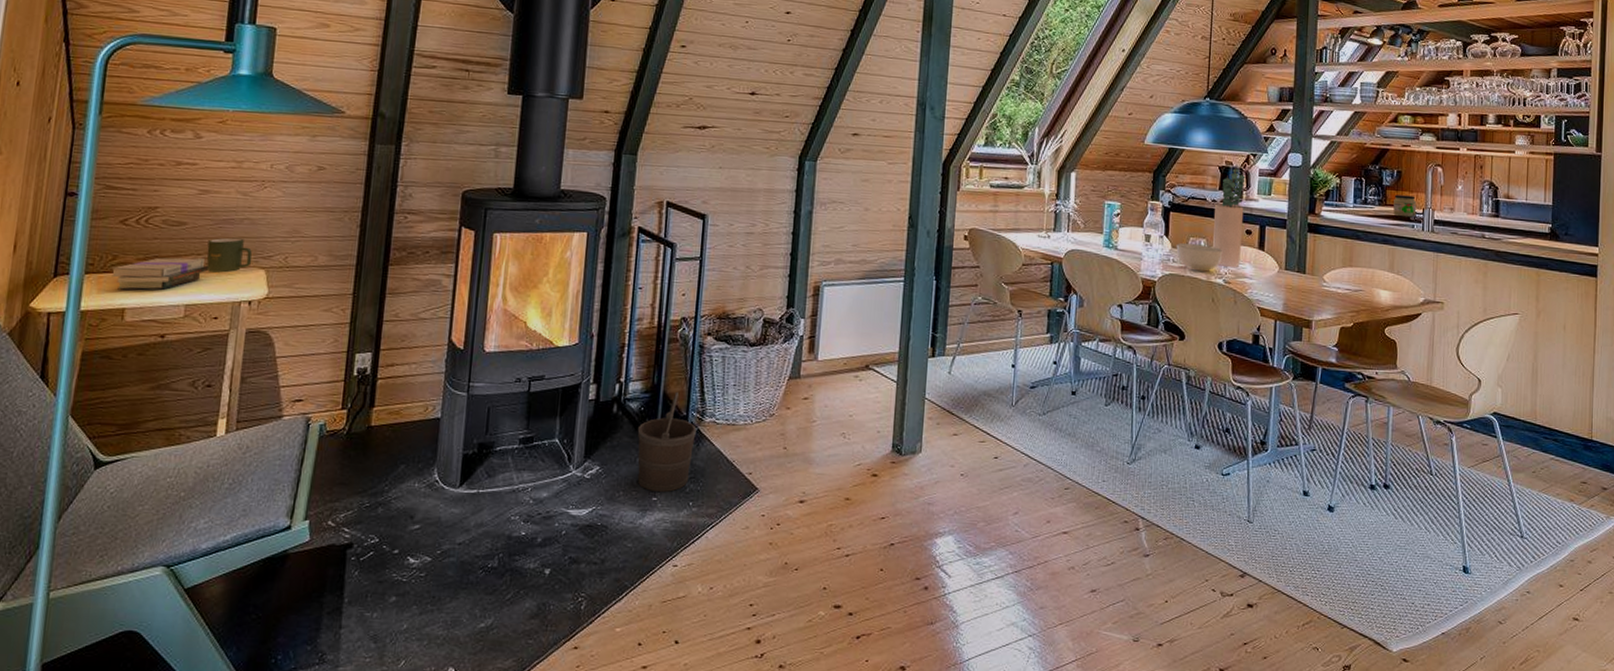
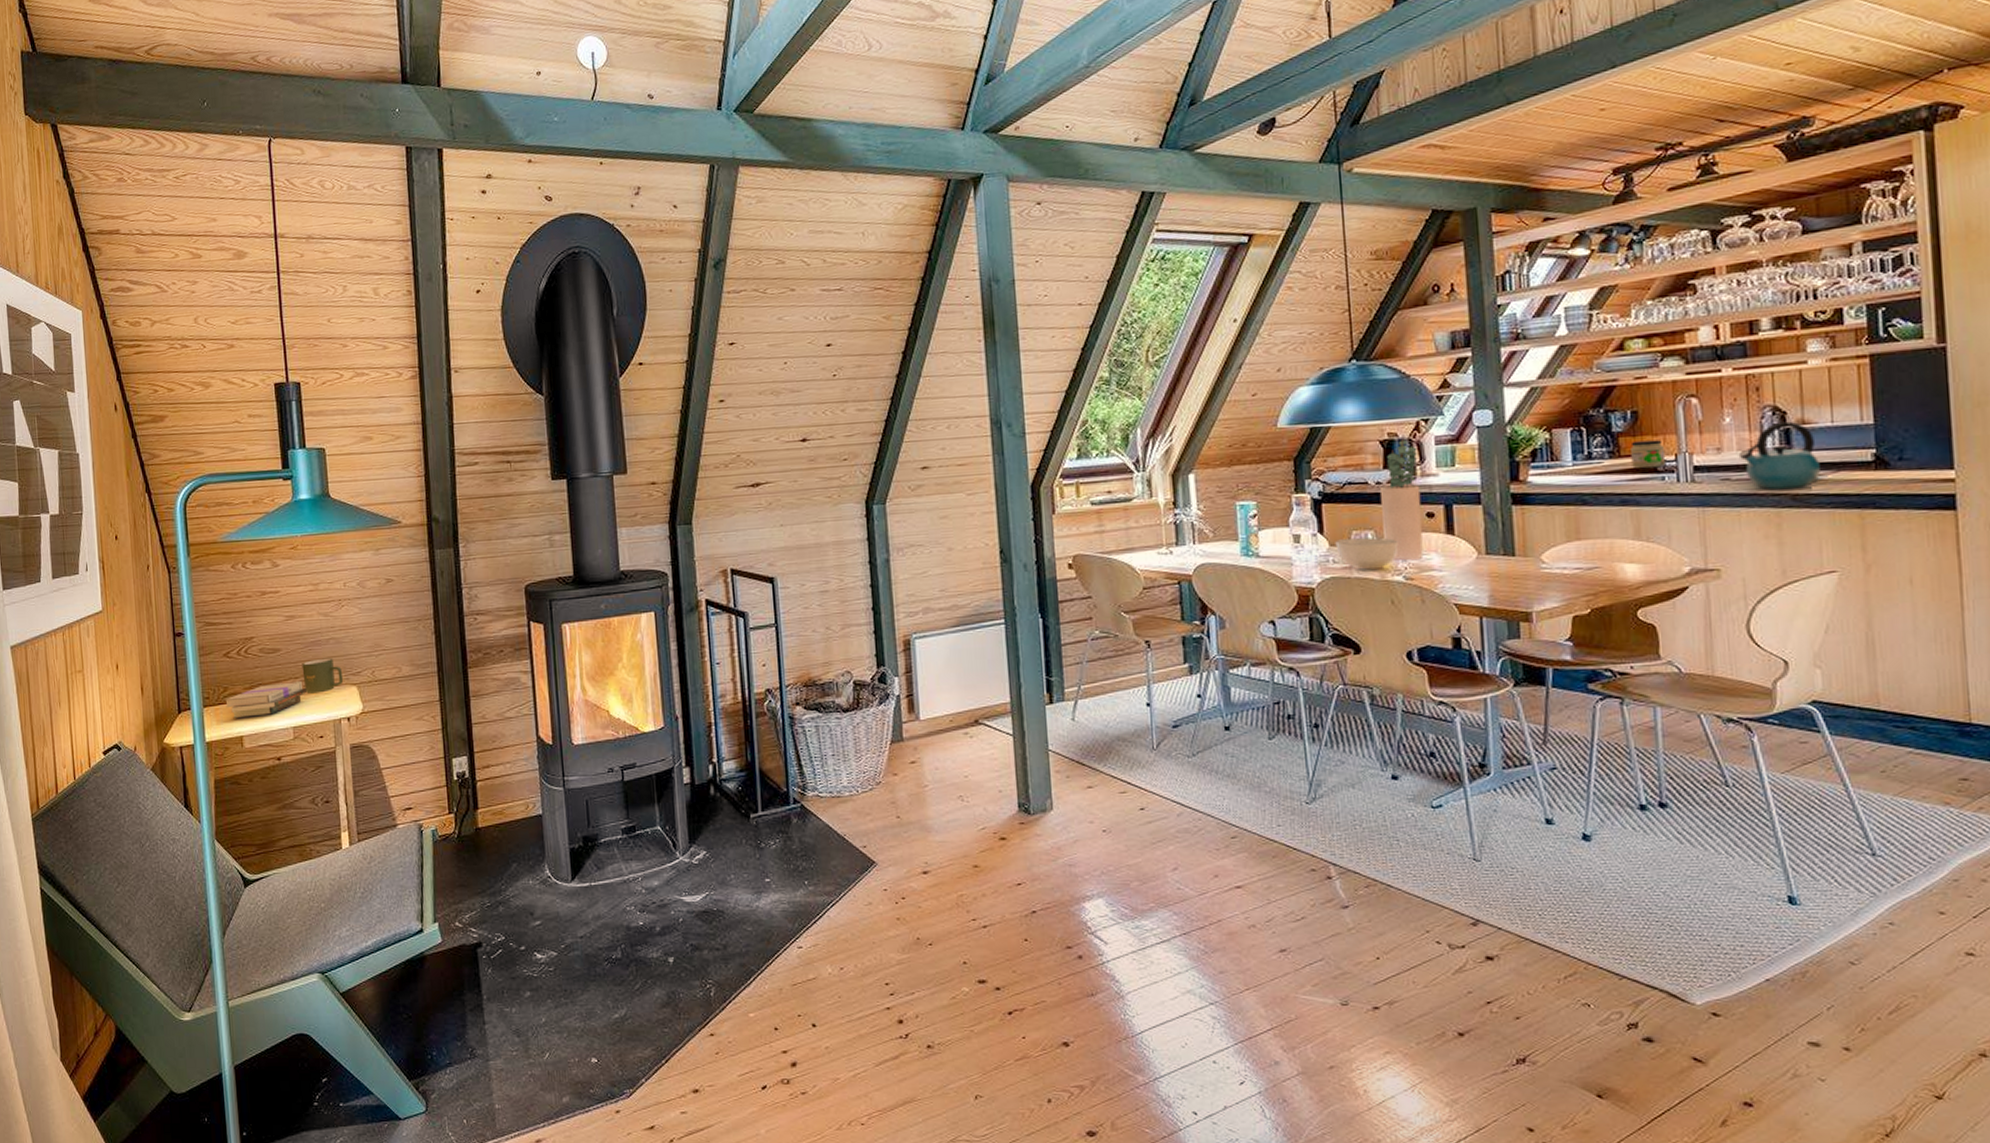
bucket: present [637,391,697,492] -> none [738,767,801,872]
kettle: none [1464,194,1517,247] -> present [1738,421,1822,489]

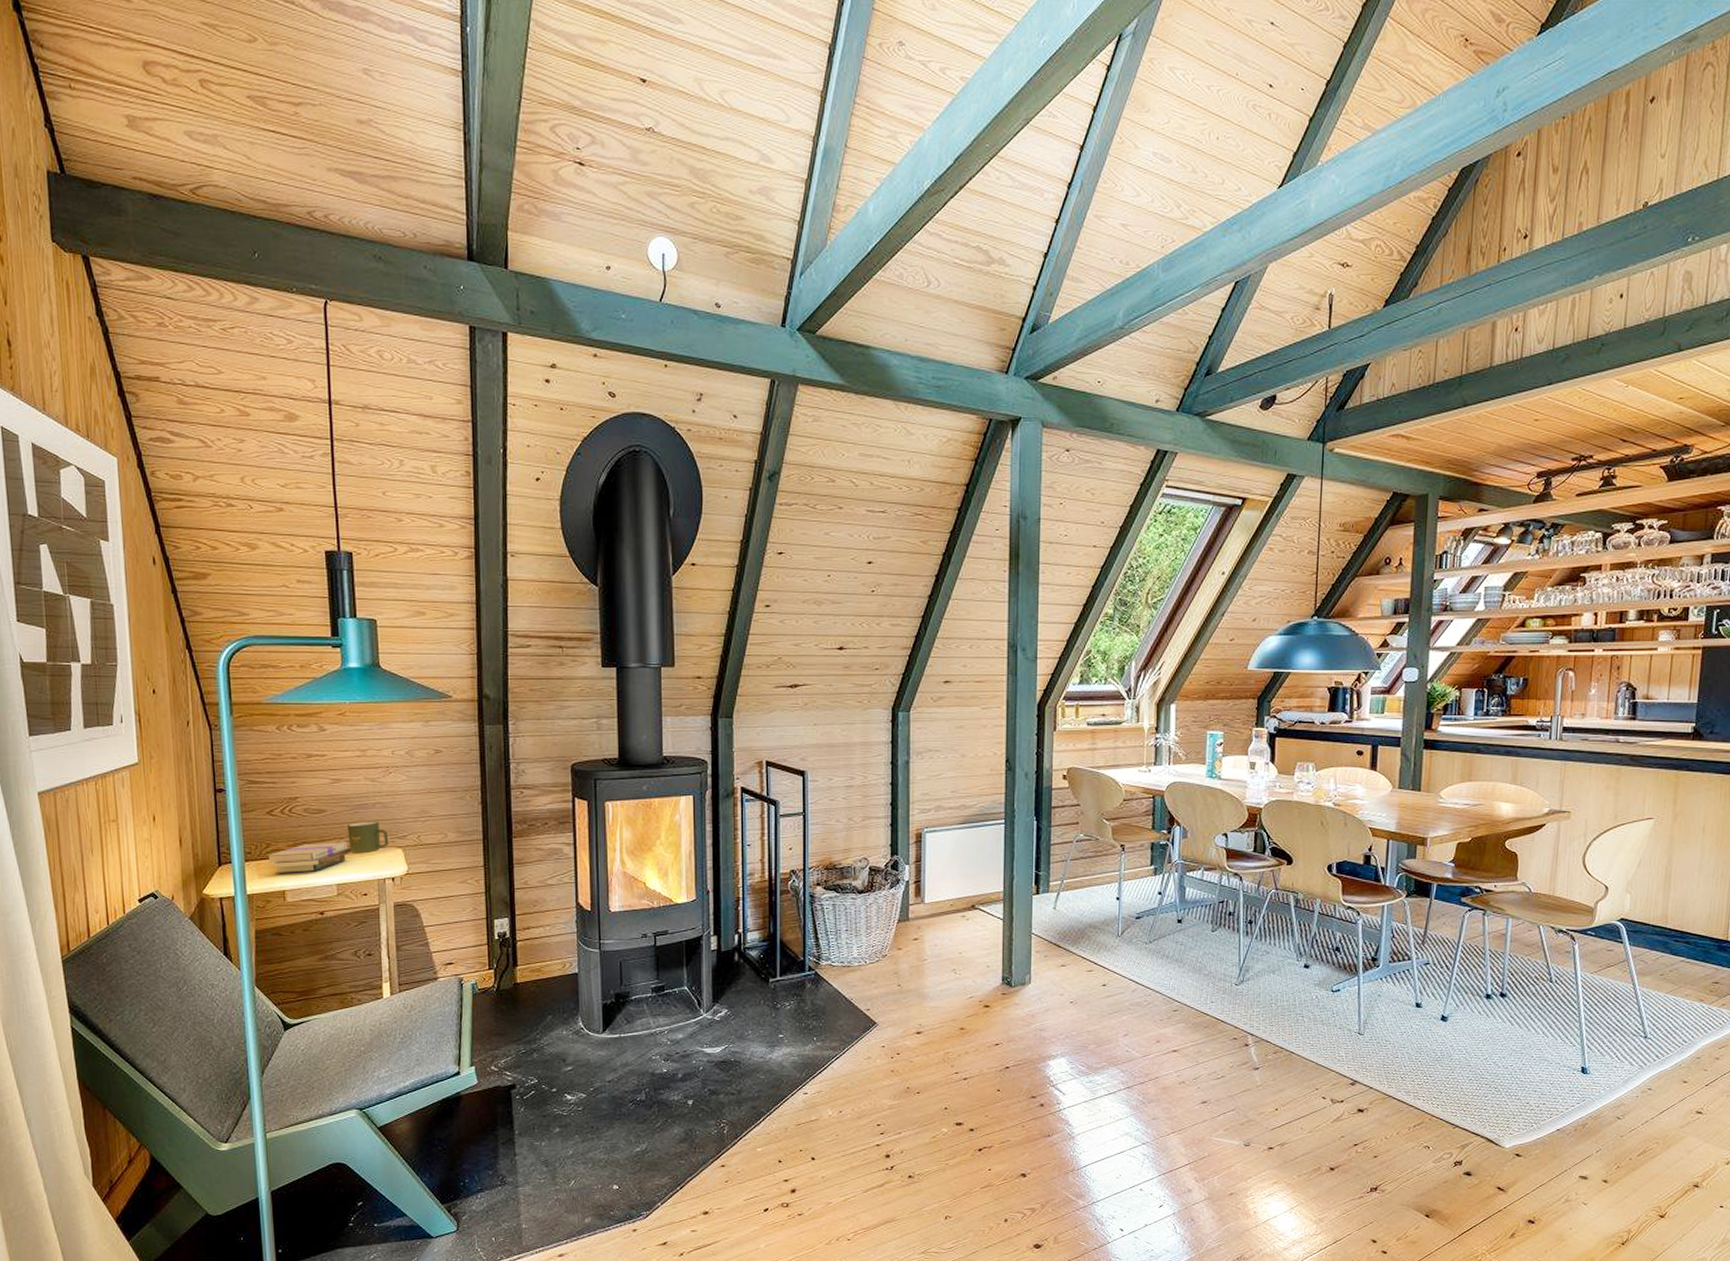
bowl: present [1335,537,1399,570] -> none [1282,769,1332,795]
vase: present [1380,435,1424,562] -> none [1320,684,1357,790]
jar: present [1630,440,1667,469] -> none [1518,704,1544,727]
kettle: present [1738,421,1822,489] -> none [1596,696,1655,750]

